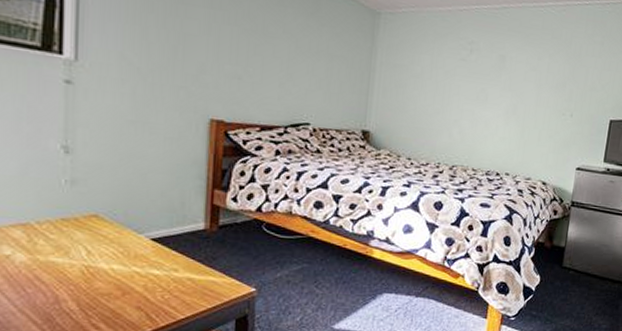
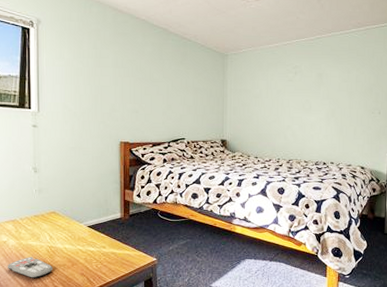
remote control: none [10,280,89,313] -> present [7,257,52,279]

